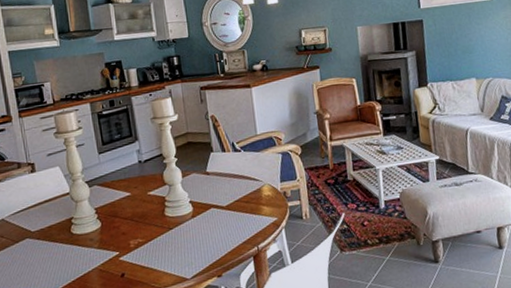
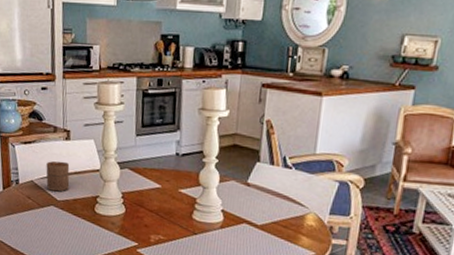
cup: none [15,193,42,225] -> present [46,161,70,192]

